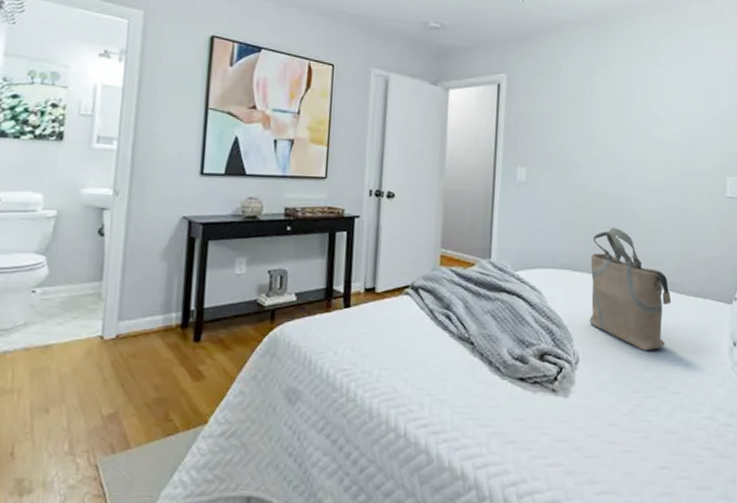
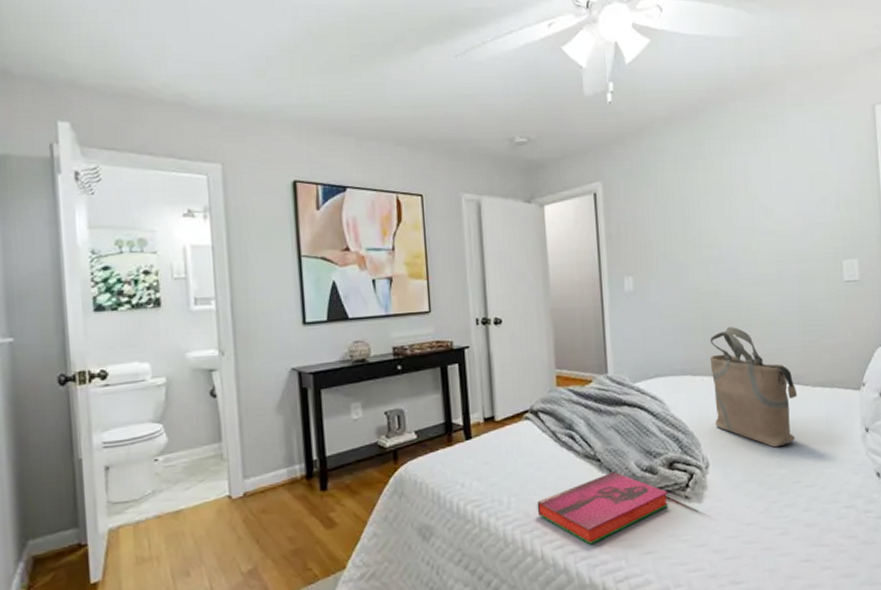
hardback book: none [405,357,536,427] -> present [537,471,669,545]

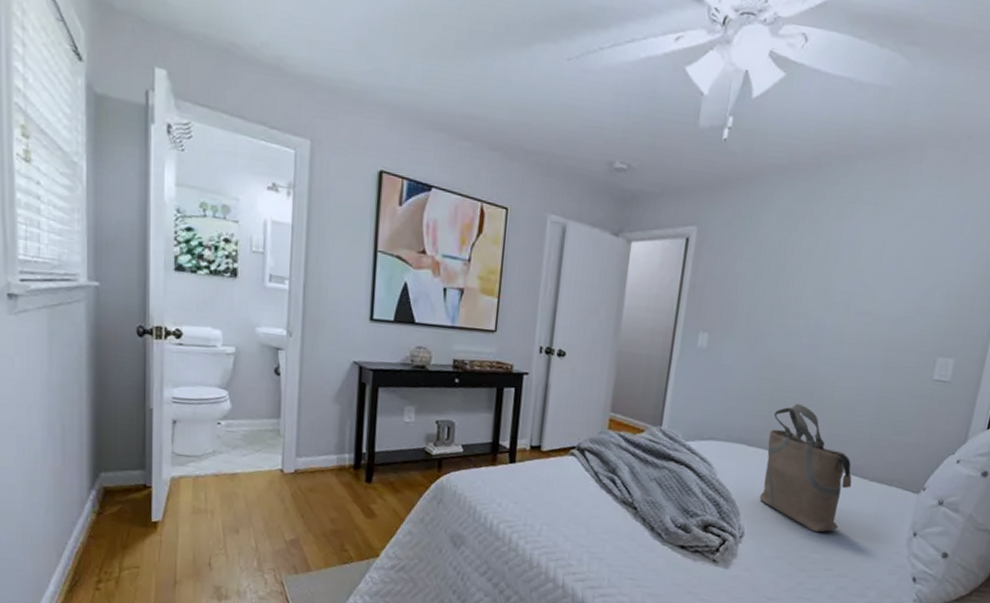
hardback book: present [537,471,669,545] -> none [566,522,697,585]

